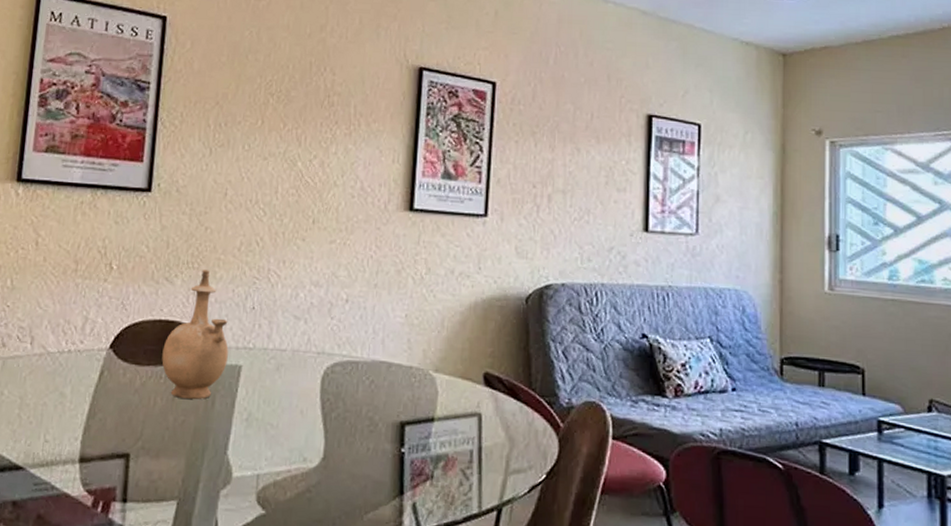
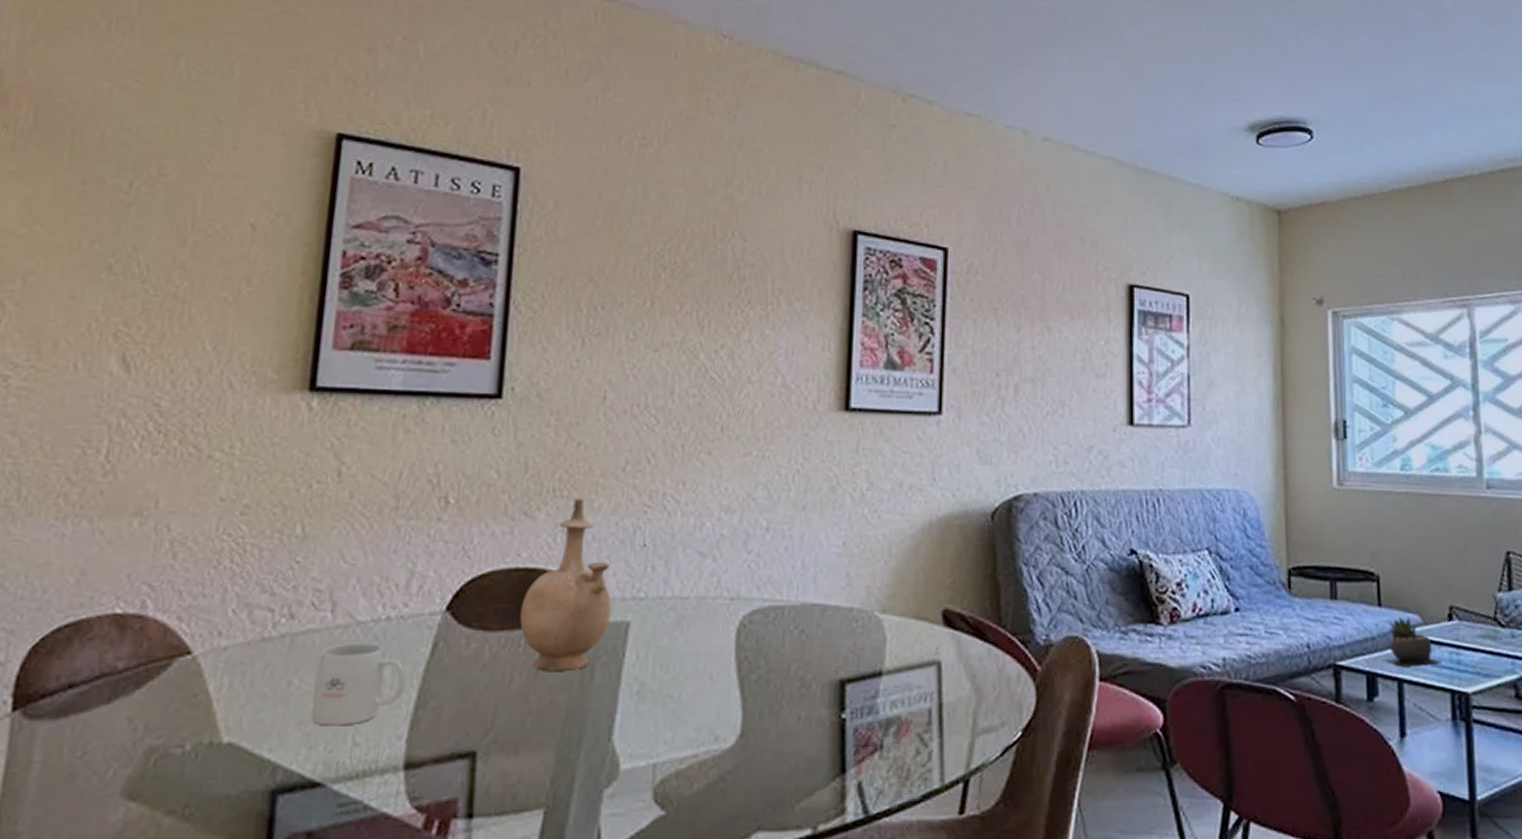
mug: none [16,367,82,427] -> present [311,643,407,726]
succulent plant: none [865,406,920,449] -> present [1384,617,1442,666]

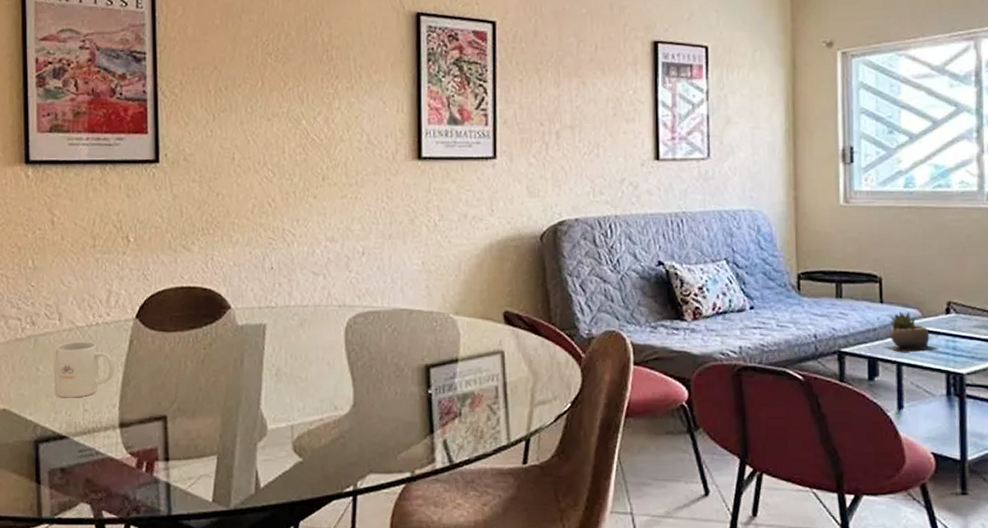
vase: present [520,498,612,672] -> none [187,235,252,361]

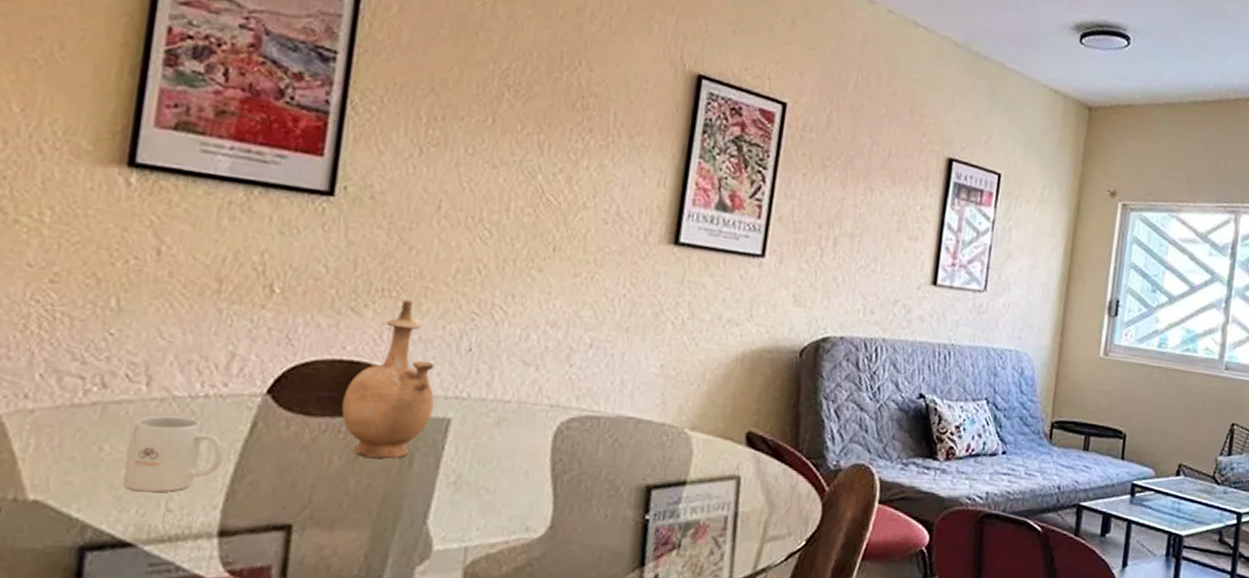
vase: none [187,235,252,361] -> present [341,300,435,460]
succulent plant: present [884,311,938,352] -> none [1119,469,1165,511]

